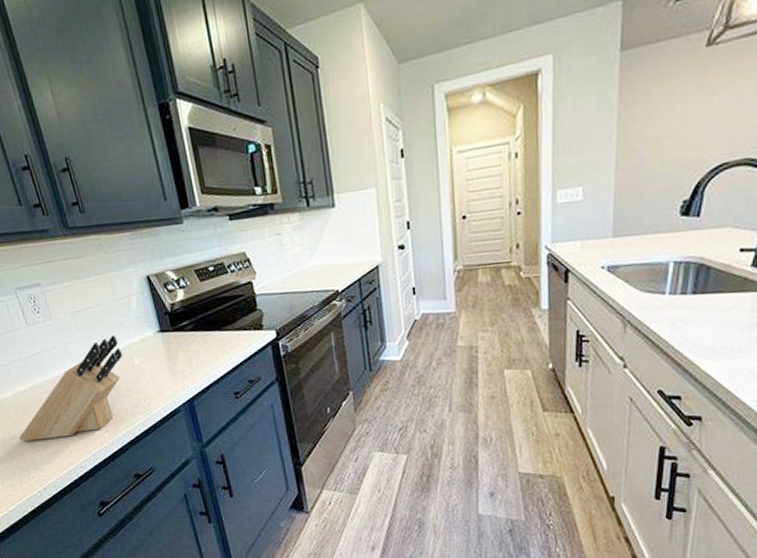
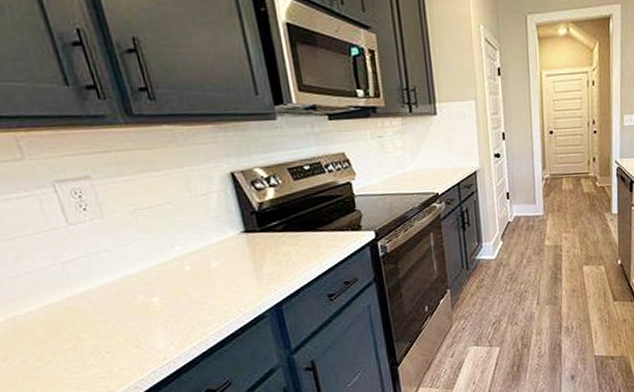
knife block: present [19,335,123,441] -> none [47,236,198,363]

